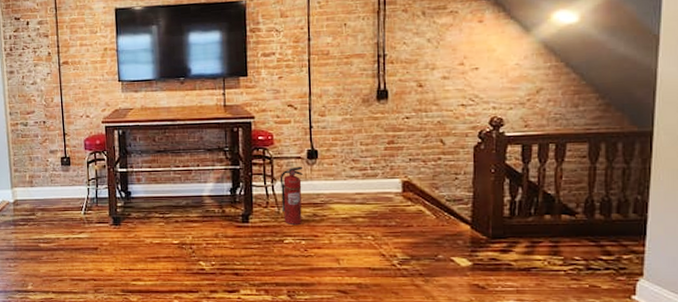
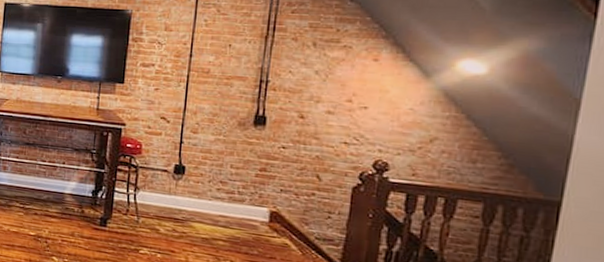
fire extinguisher: present [279,166,303,226] -> none [141,179,168,238]

